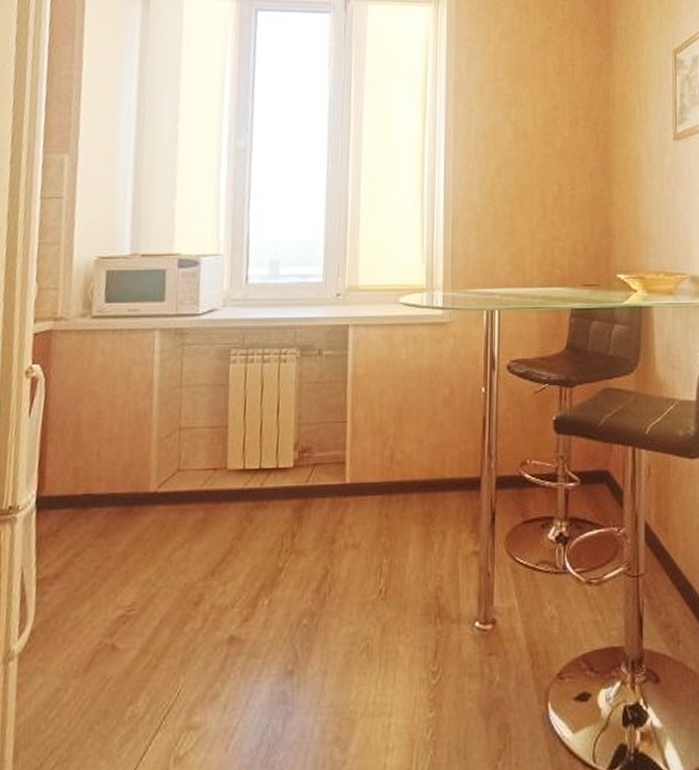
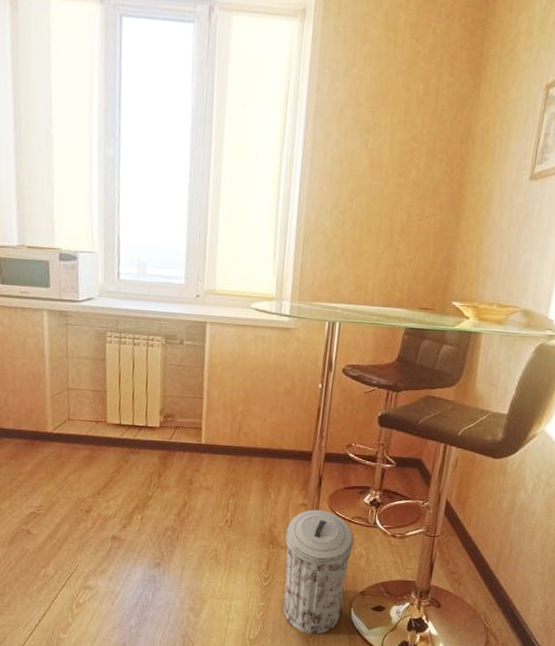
trash can: none [456,557,541,755] -> present [283,509,354,634]

